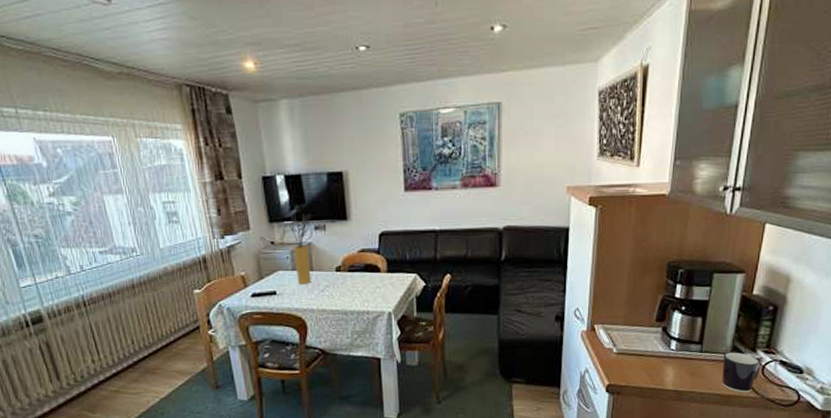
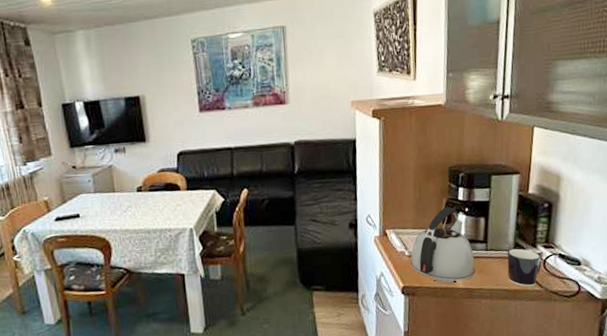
vase: present [288,213,312,284] -> none [89,137,114,206]
kettle: none [617,303,688,385] -> present [410,206,475,284]

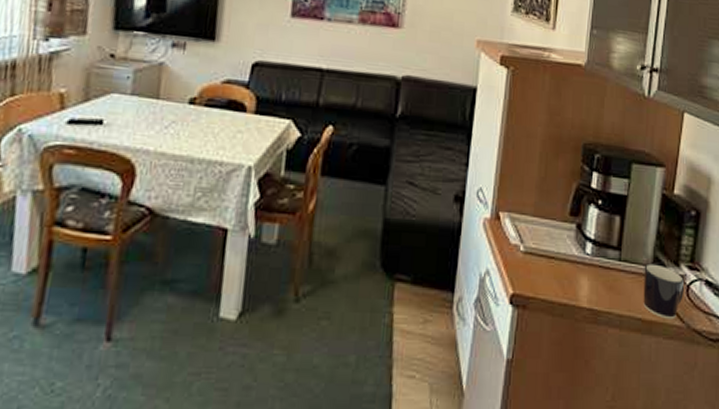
kettle: present [410,206,475,284] -> none [524,193,605,300]

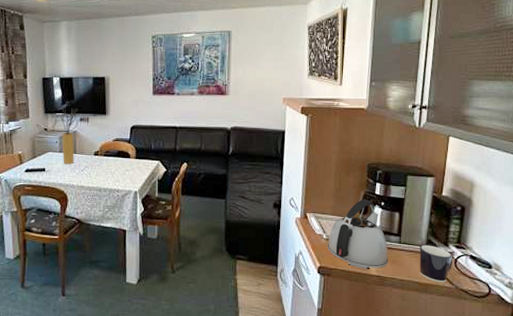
vase: none [135,23,171,116] -> present [60,107,78,164]
kettle: none [524,193,605,300] -> present [327,198,388,270]

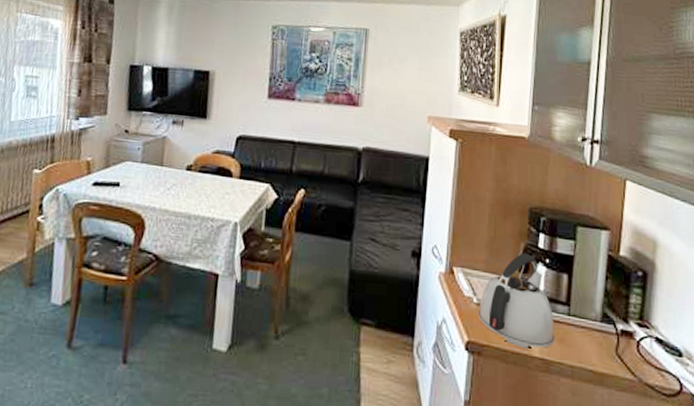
vase: present [60,107,78,164] -> none [144,105,172,180]
mug: present [419,244,453,283] -> none [593,319,635,373]

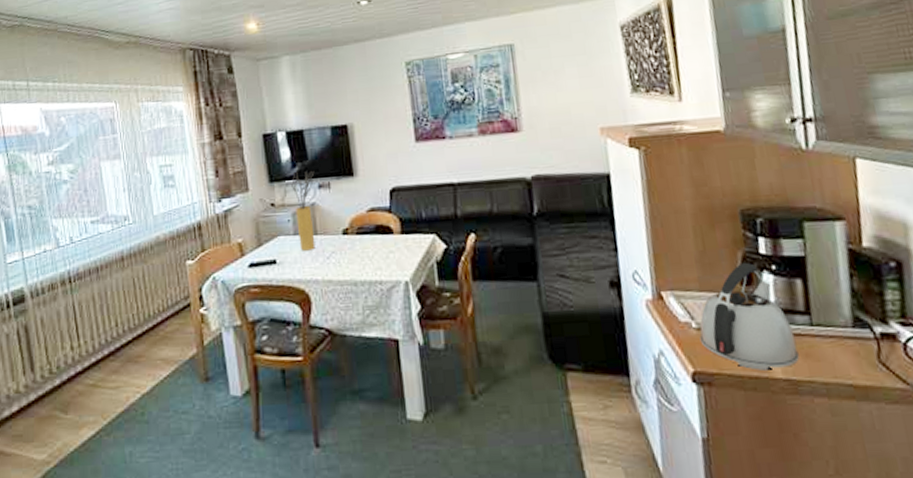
vase: none [144,105,172,180] -> present [290,171,316,251]

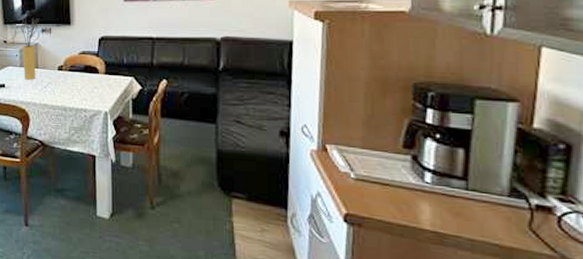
kettle: present [699,262,799,372] -> none [356,128,449,223]

